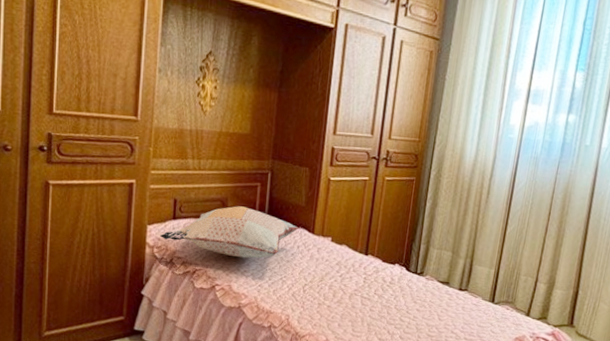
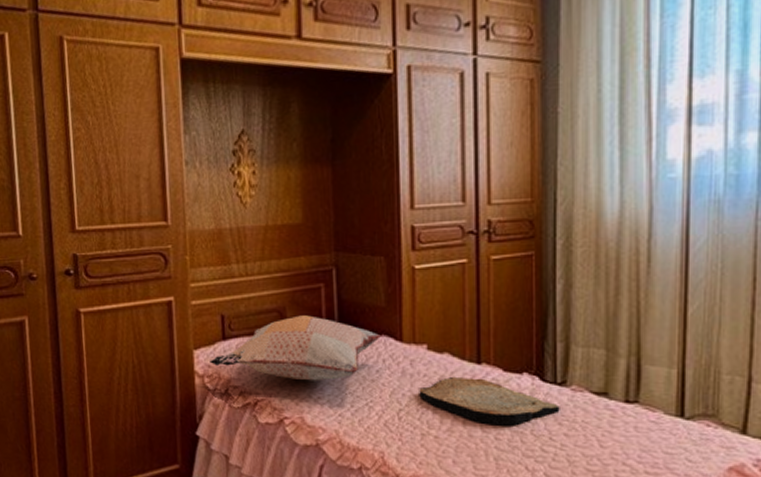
tray: none [321,262,417,302] -> present [419,376,560,426]

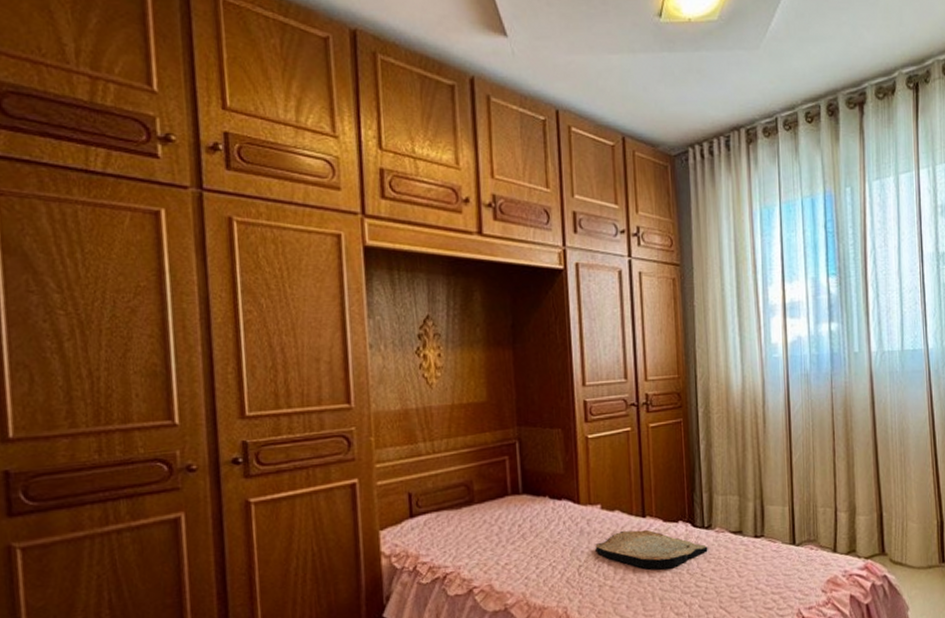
decorative pillow: present [210,315,381,381] -> none [397,487,561,550]

